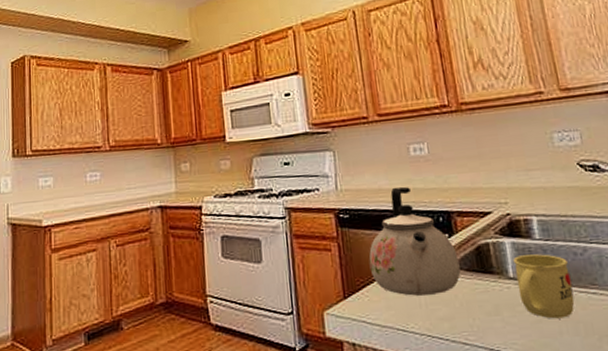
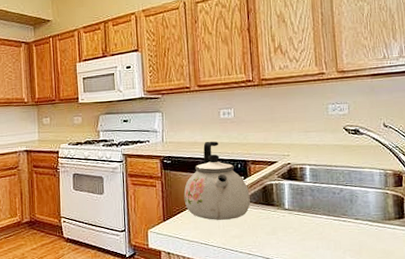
mug: present [513,254,575,319] -> none [289,192,330,238]

